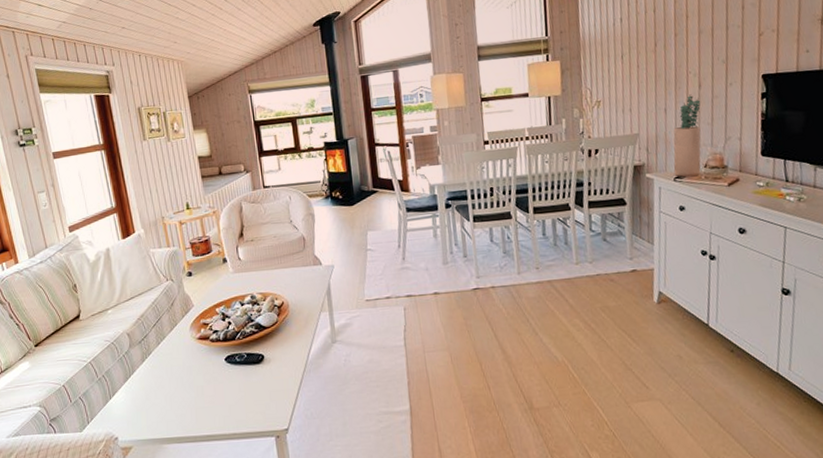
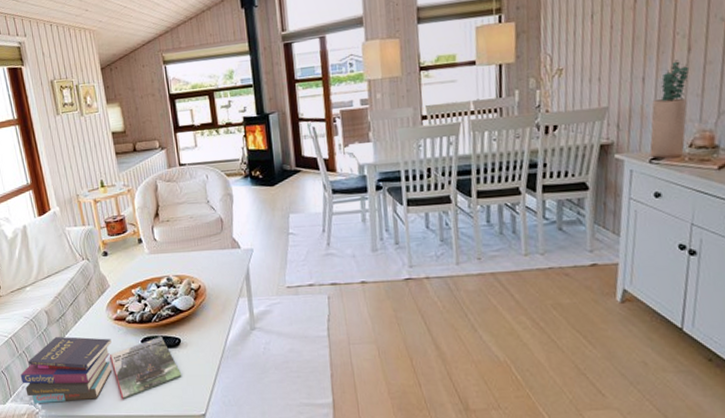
books: none [99,358,195,430] -> present [20,336,112,404]
magazine: none [193,354,265,419] -> present [110,337,182,399]

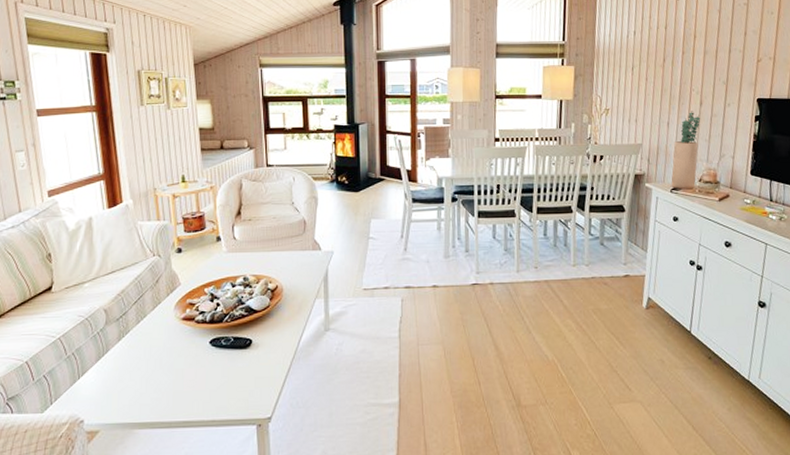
books: present [20,336,112,404] -> none [66,336,177,412]
magazine: present [110,337,182,399] -> none [173,338,250,403]

